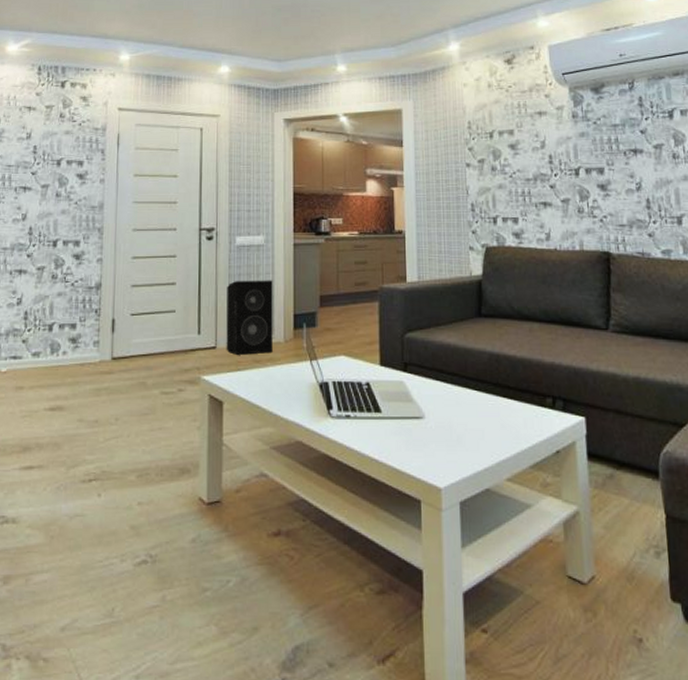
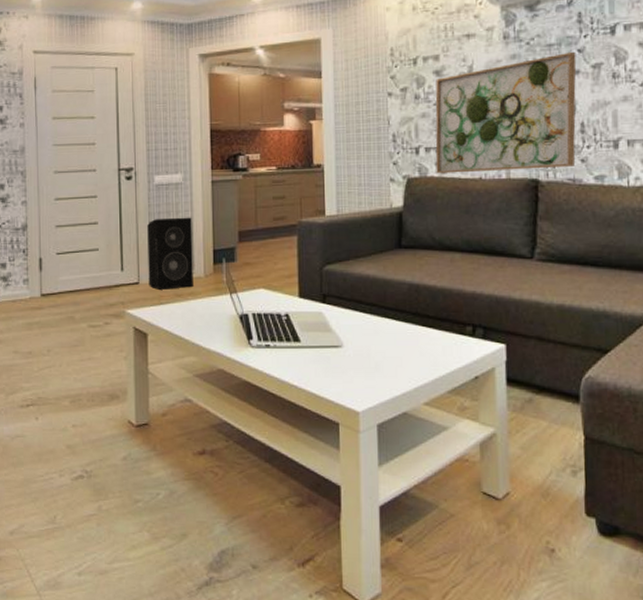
wall art: none [511,132,643,244] -> present [435,51,577,174]

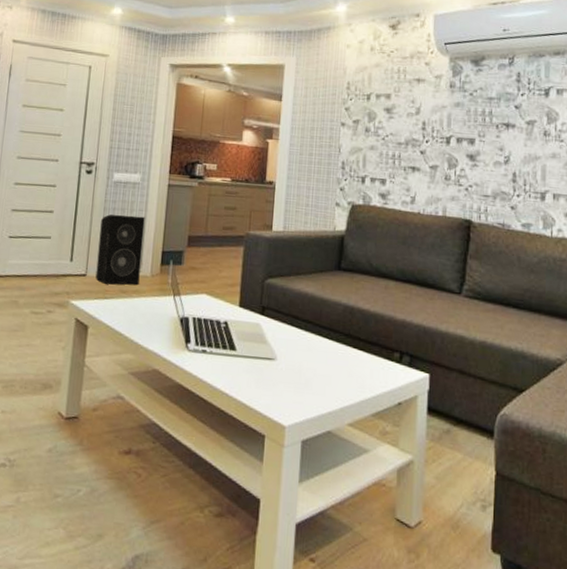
wall art: present [435,51,577,174] -> none [379,106,513,212]

